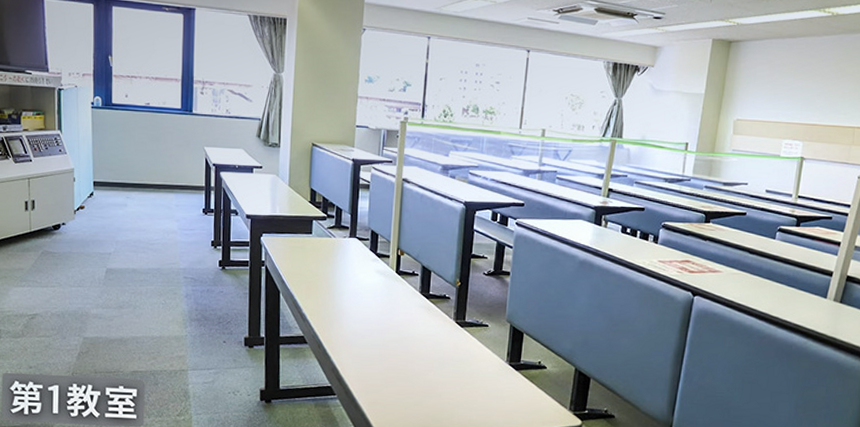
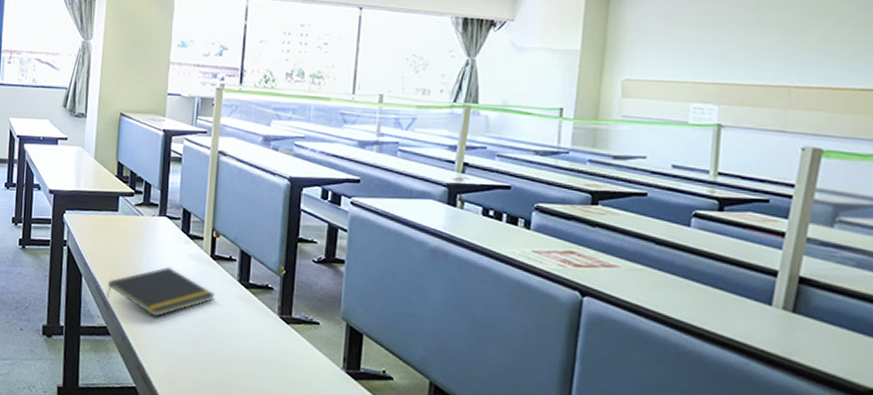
notepad: none [302,282,400,326] -> present [105,266,215,317]

